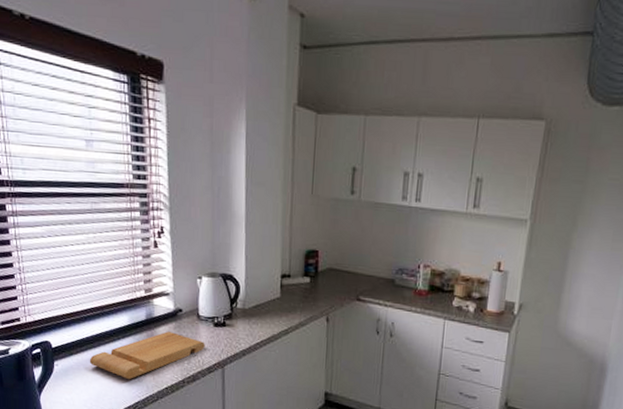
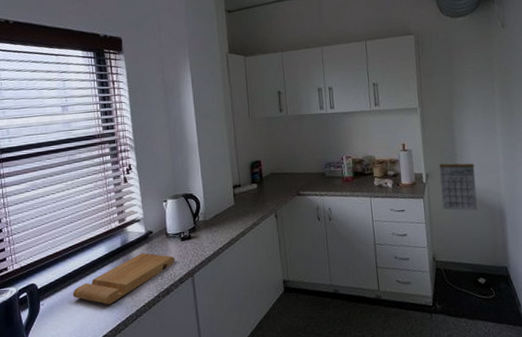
calendar: none [531,291,585,359] -> present [439,159,477,211]

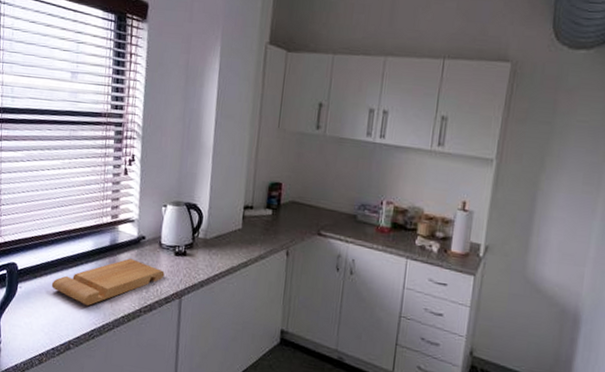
calendar: present [439,159,477,211] -> none [497,233,555,308]

